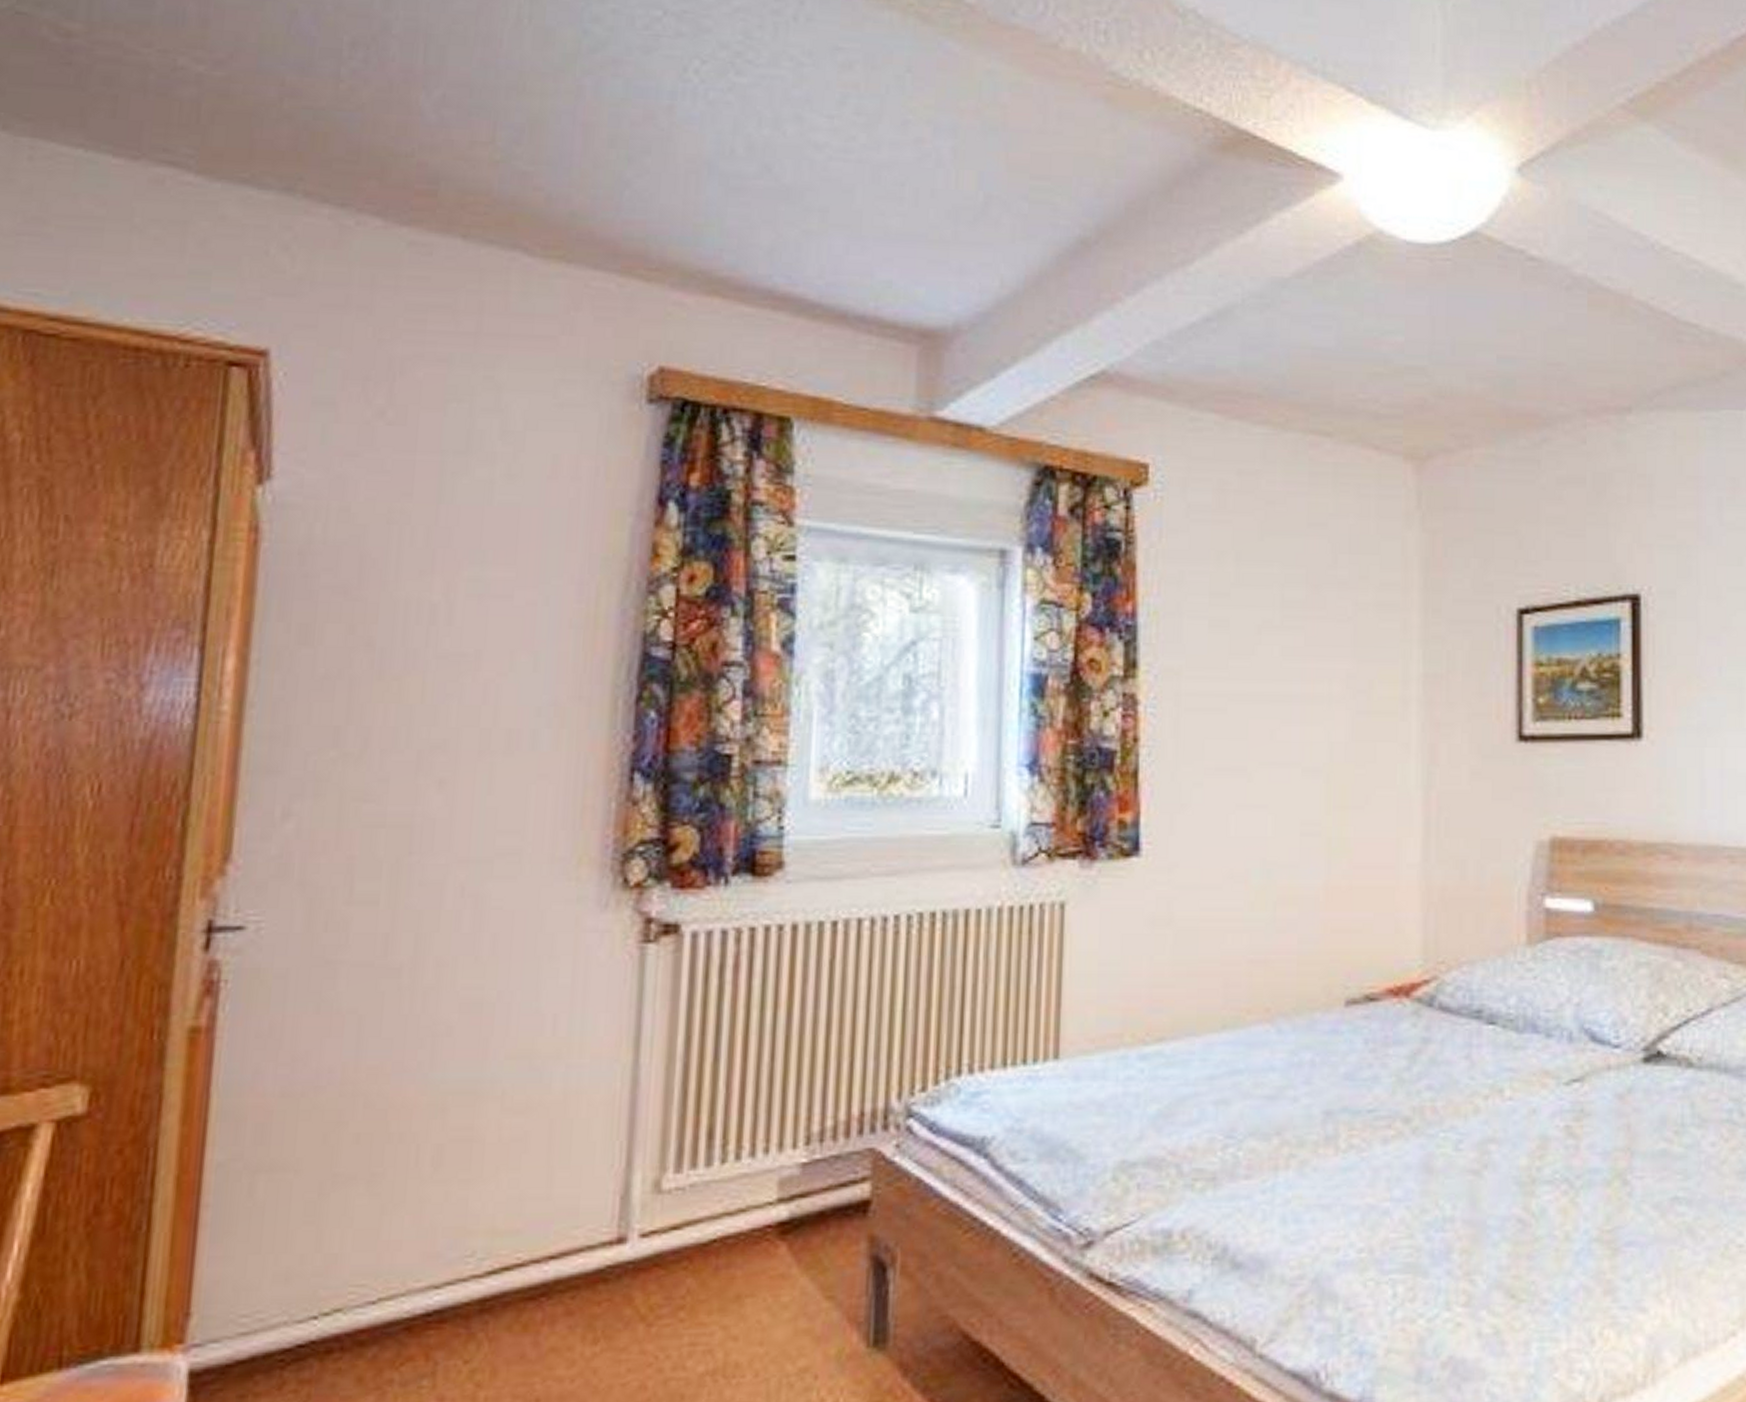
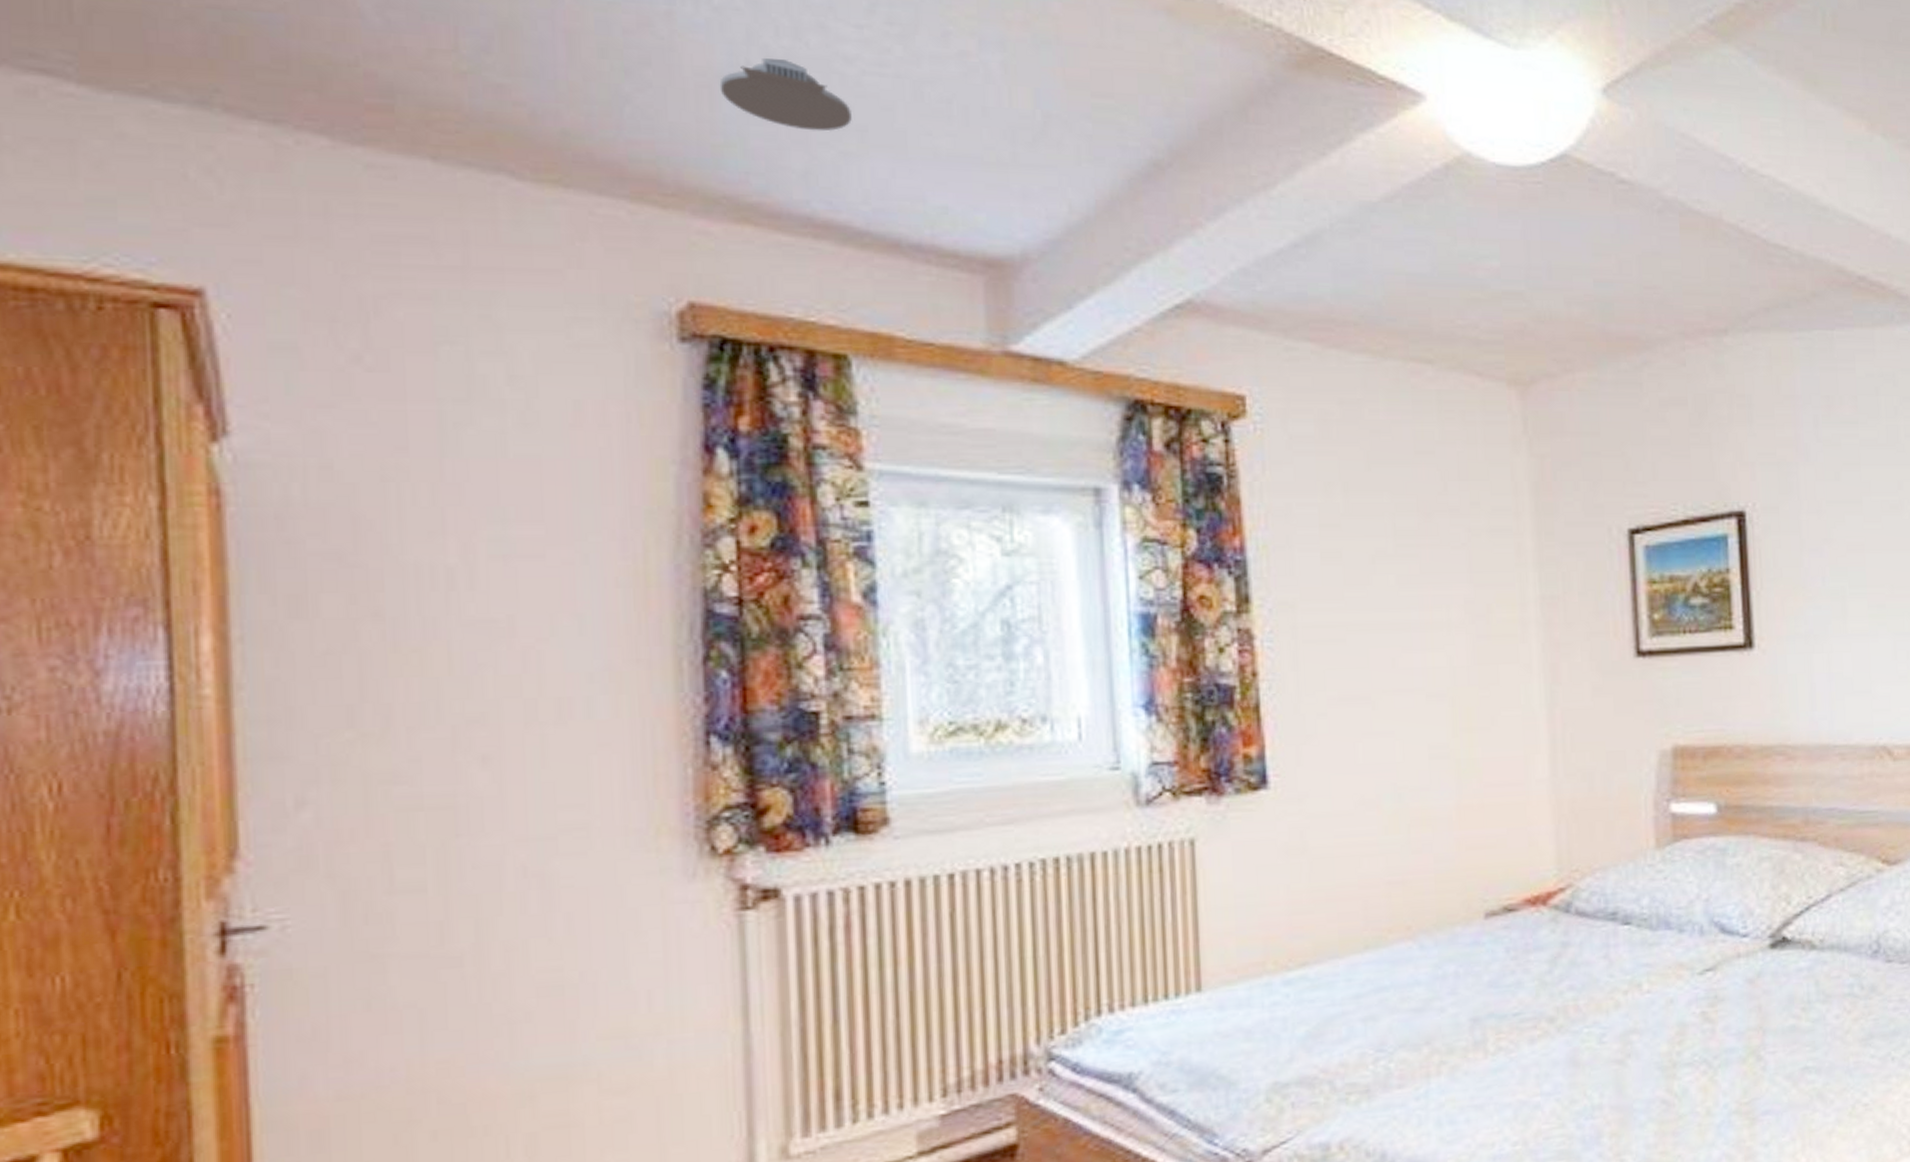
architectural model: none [706,146,816,213] -> present [719,58,852,132]

